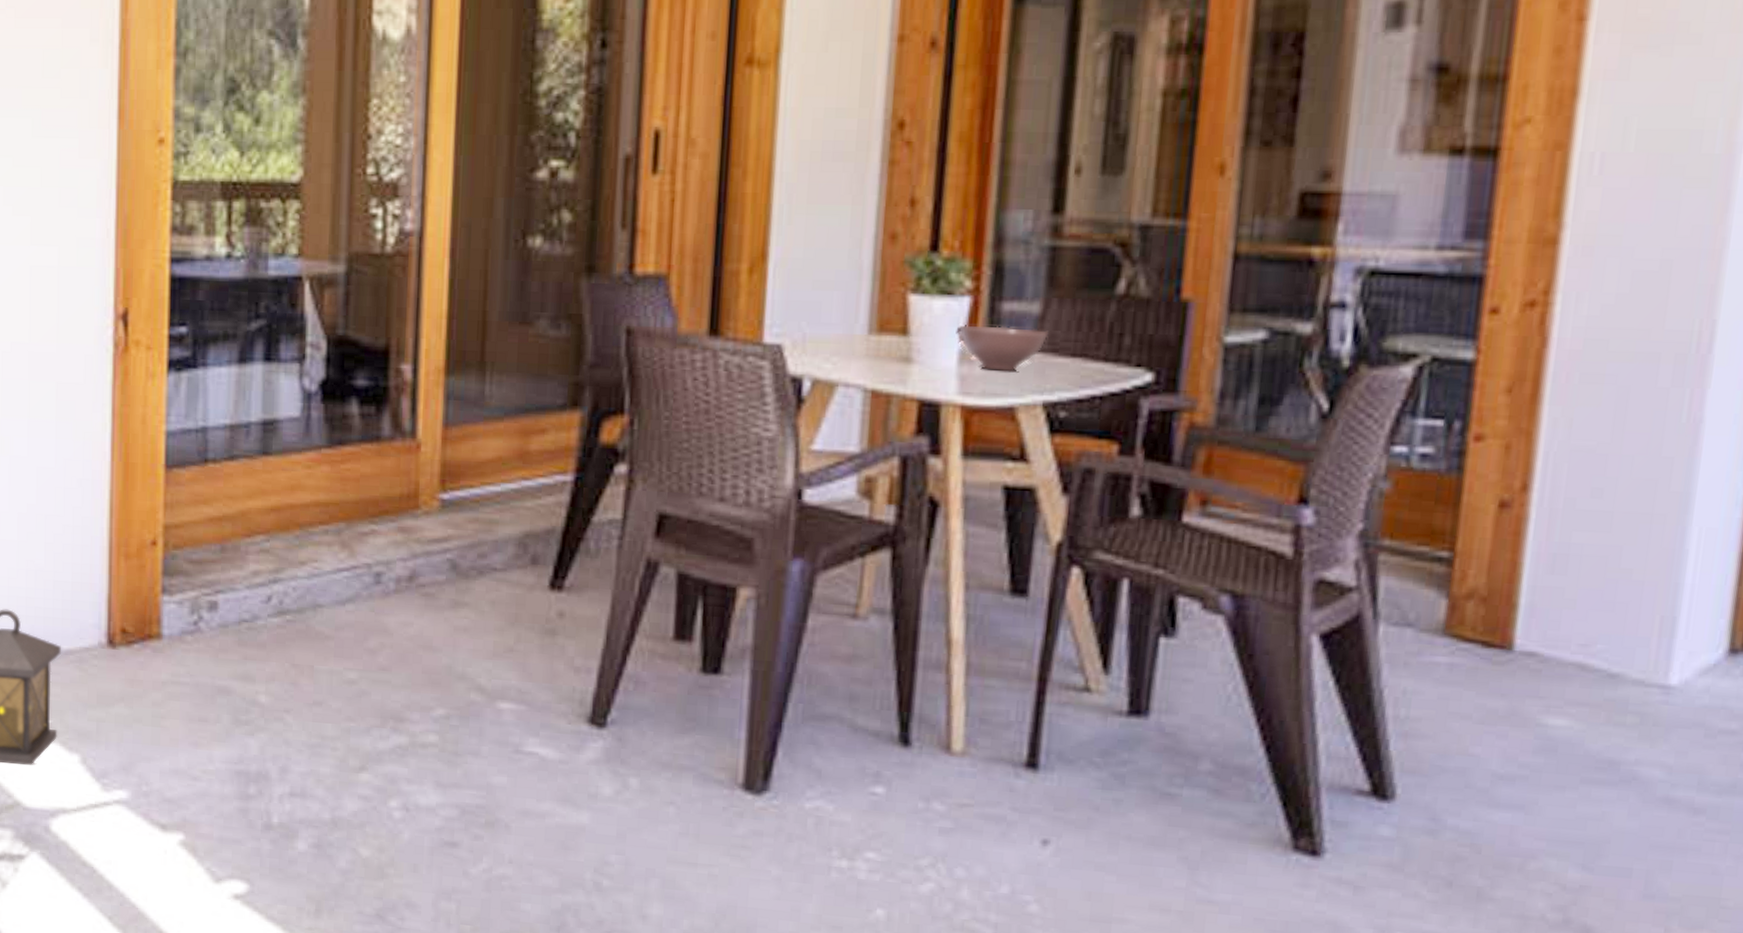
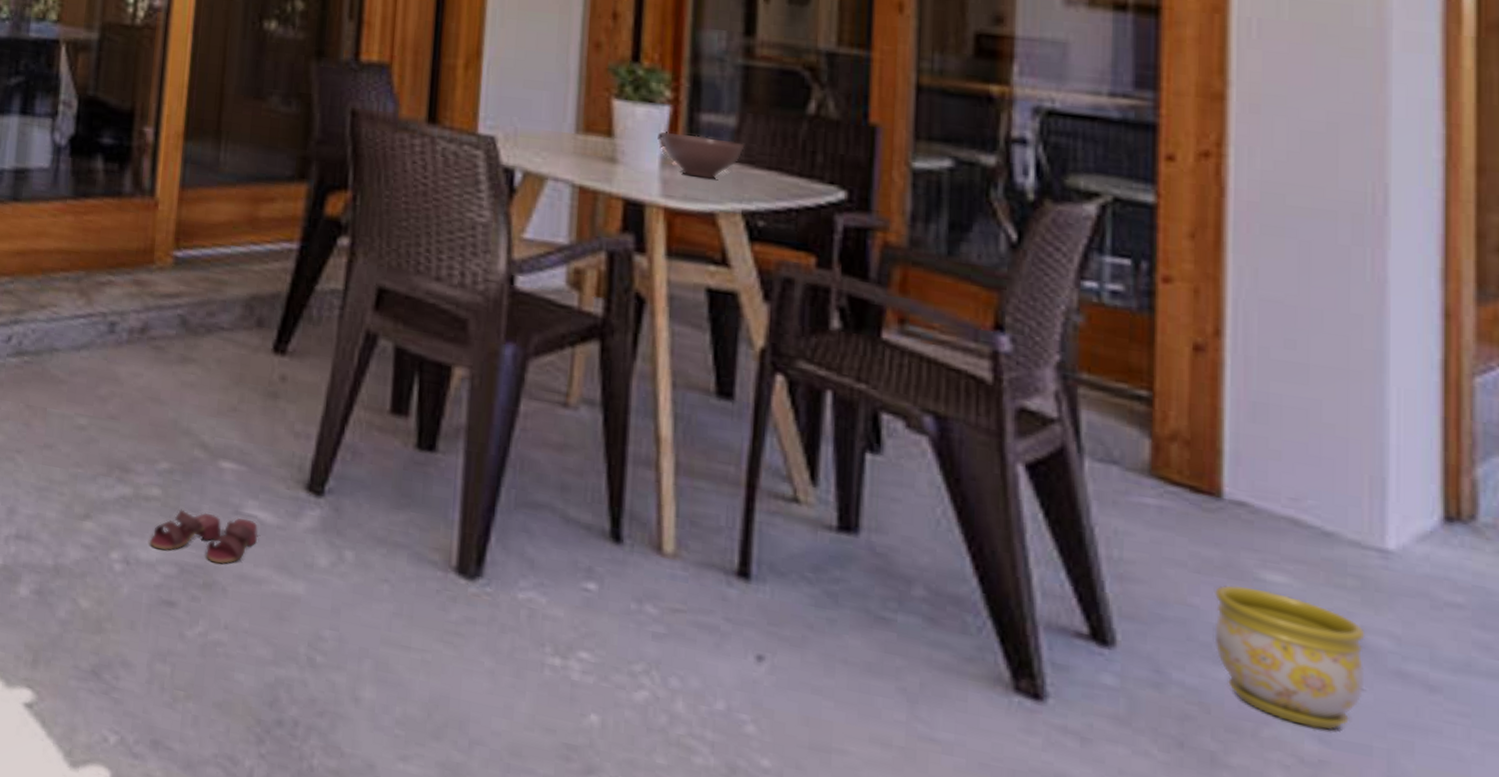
sandal: none [428,753,540,802] -> present [149,509,258,565]
flowerpot: none [1491,733,1639,858] -> present [1213,585,1365,730]

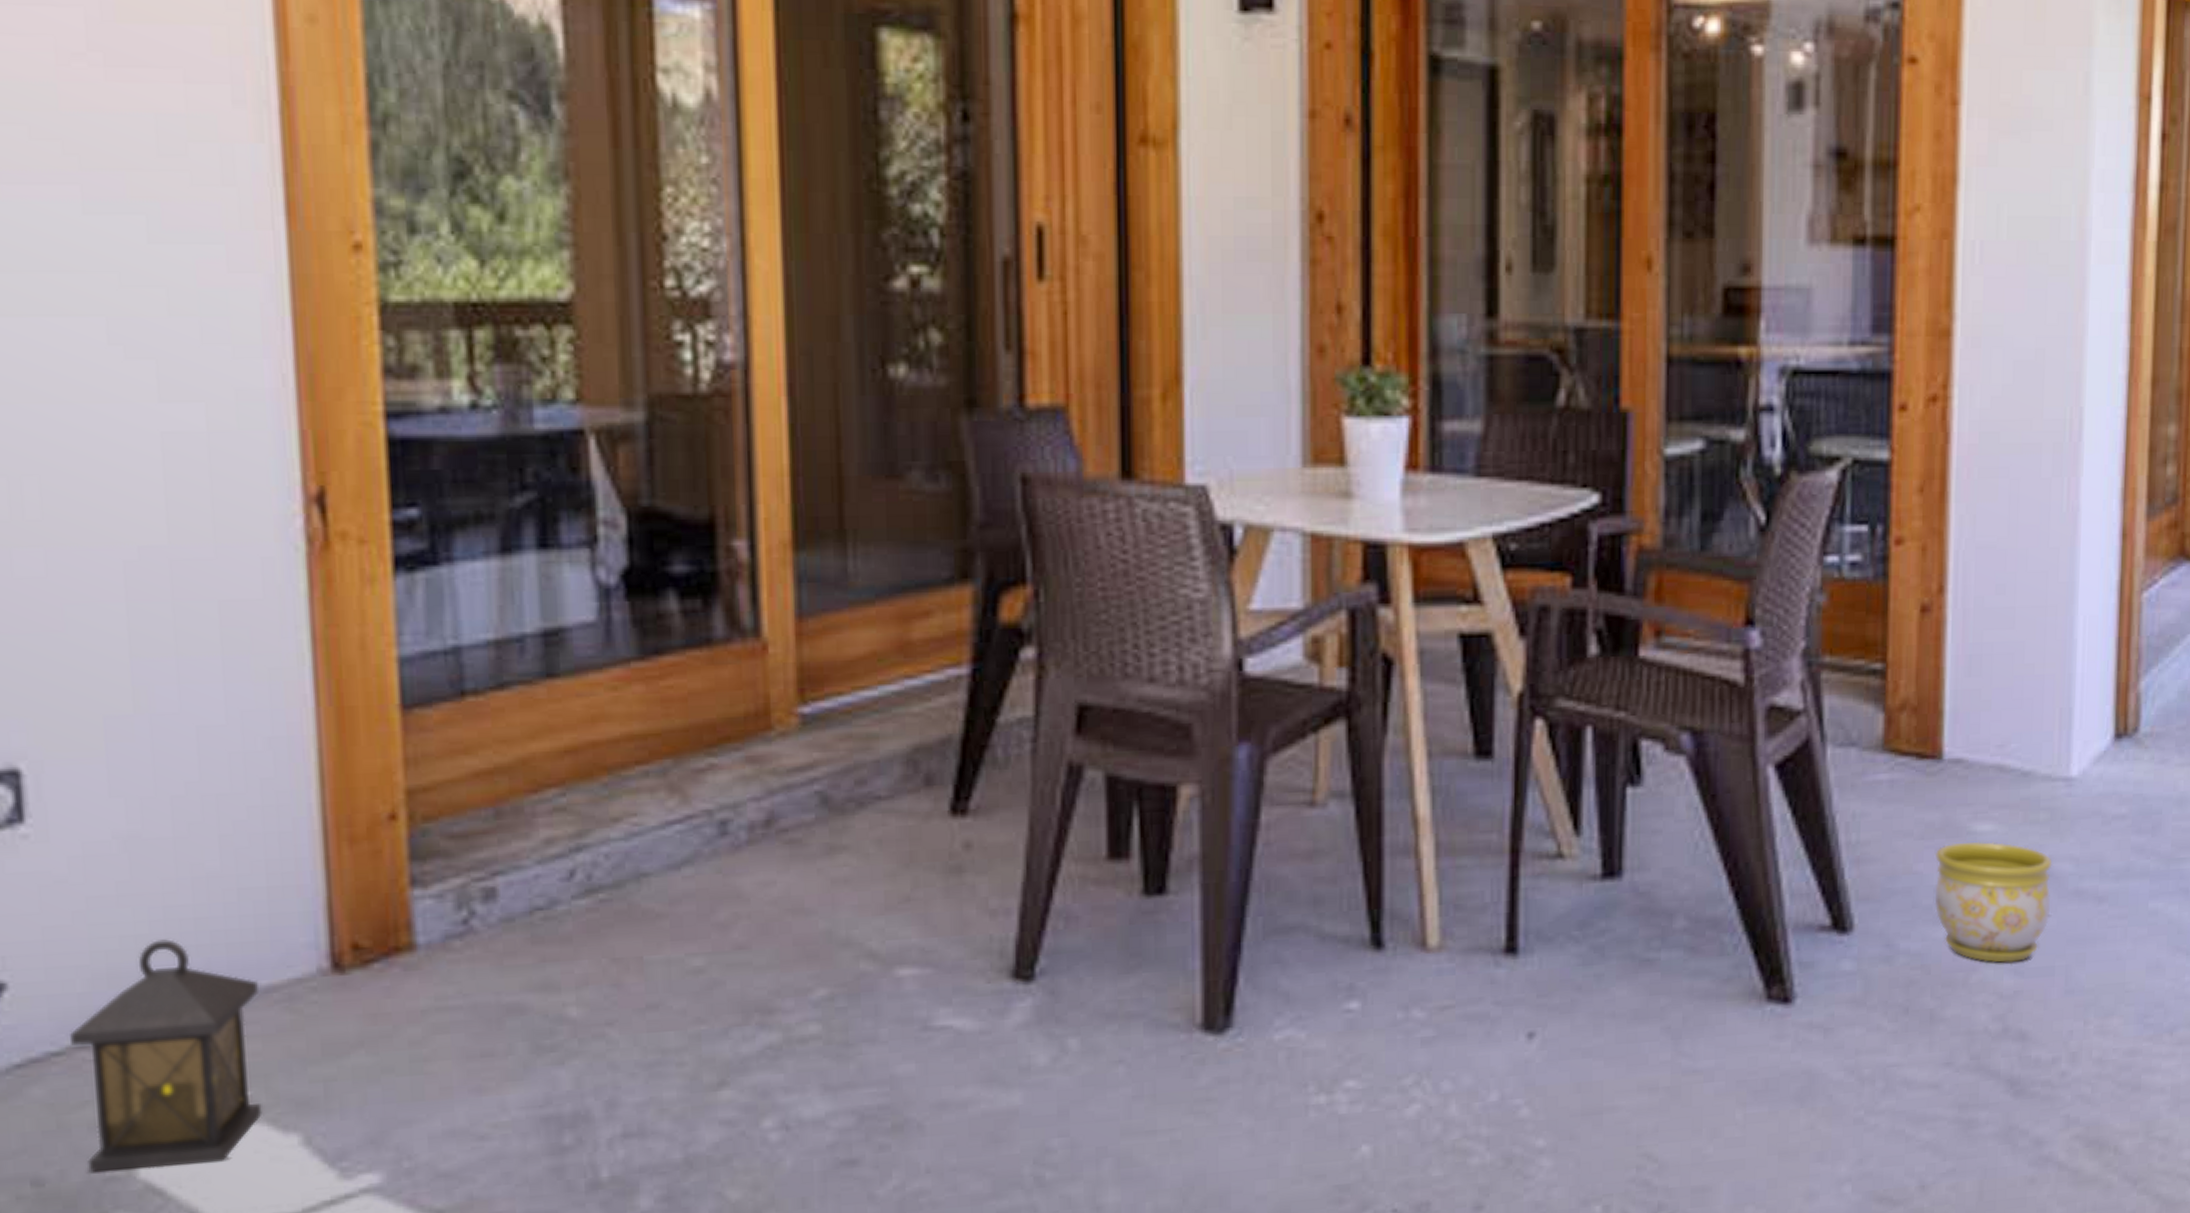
sandal: present [149,509,258,565] -> none [813,1032,957,1101]
bowl: present [660,132,745,180] -> none [1399,449,1493,502]

